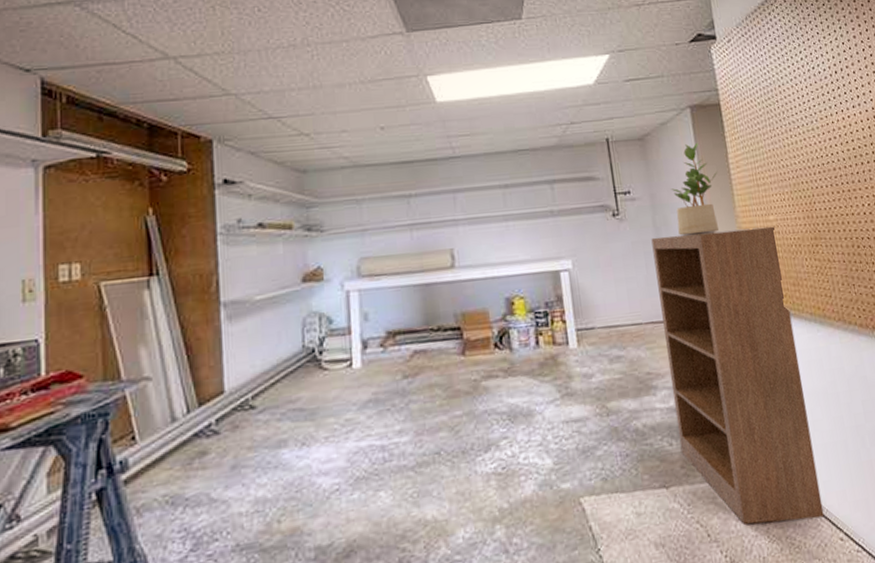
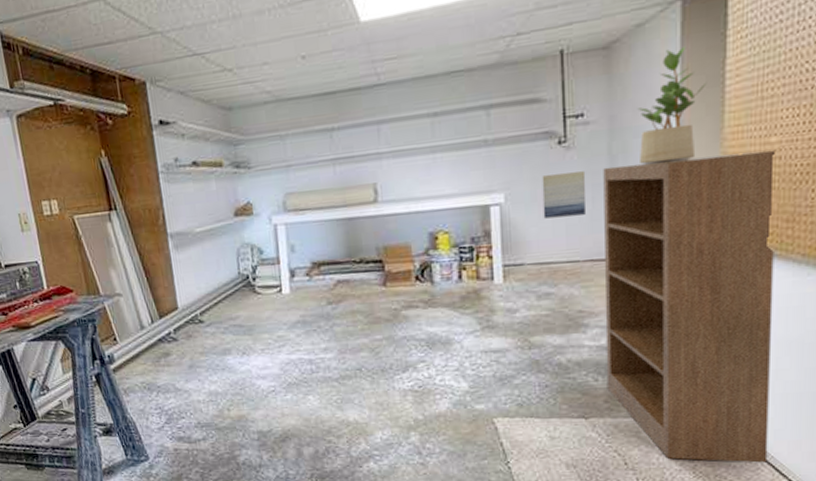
wall art: none [602,241,642,284] -> present [542,171,586,219]

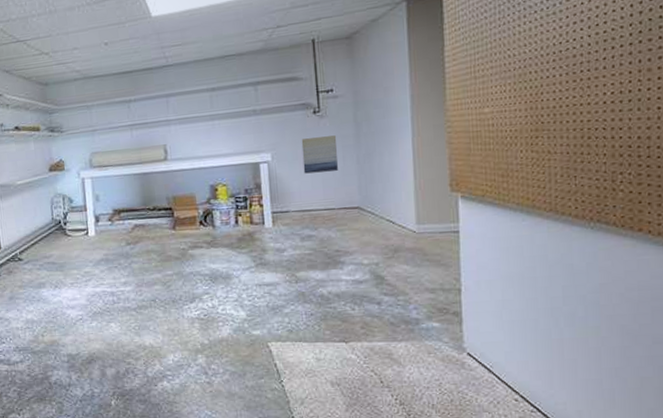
bookshelf: present [603,149,778,463] -> none [351,118,501,381]
potted plant: present [637,46,705,165] -> none [376,37,429,130]

